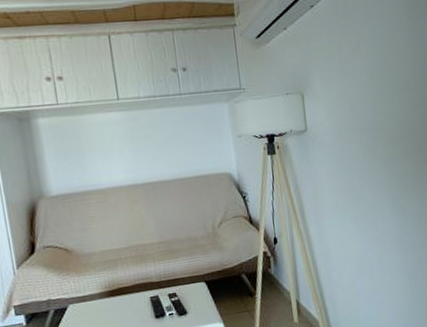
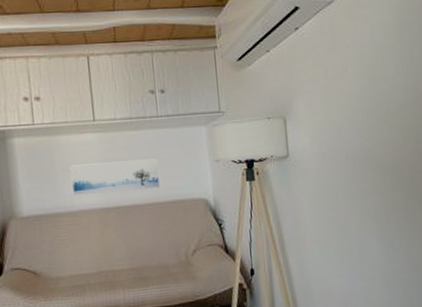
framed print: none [96,135,185,173] -> present [70,158,160,195]

